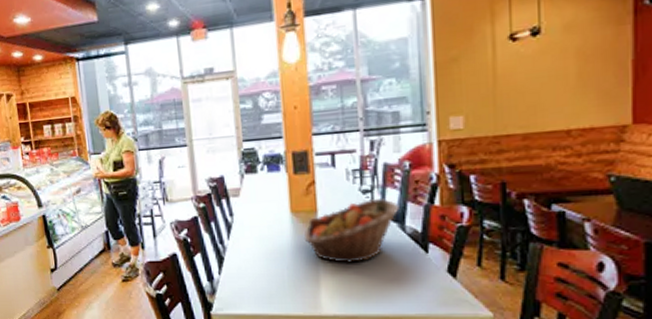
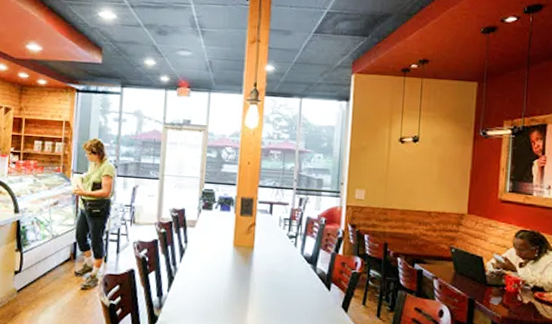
fruit basket: present [304,197,400,263] -> none [241,243,314,293]

